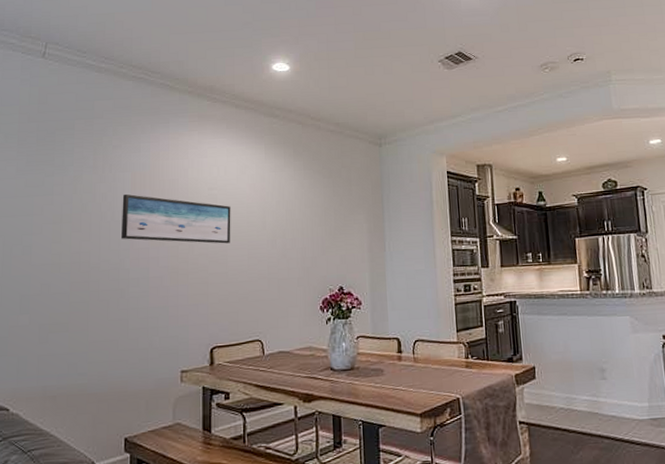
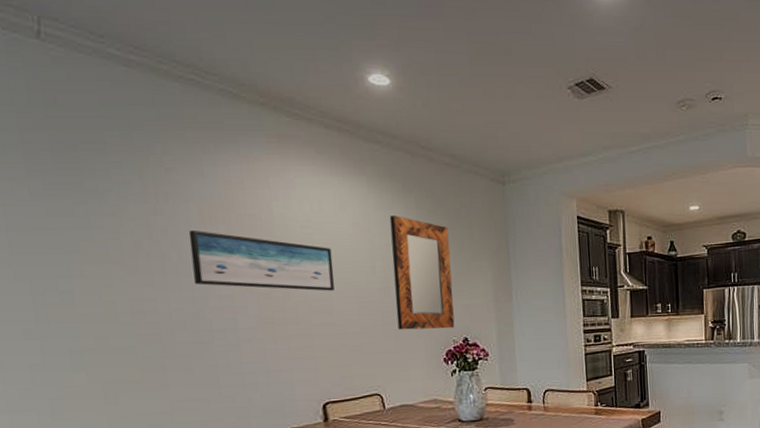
home mirror: none [280,176,332,279] -> present [389,215,455,330]

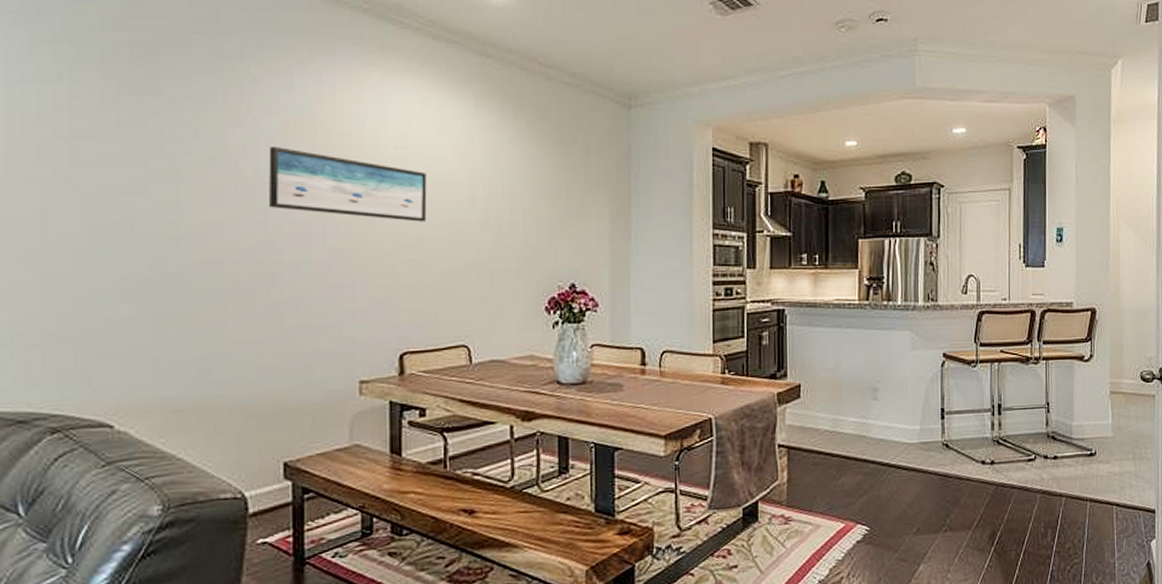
home mirror: present [389,215,455,330] -> none [494,139,563,272]

